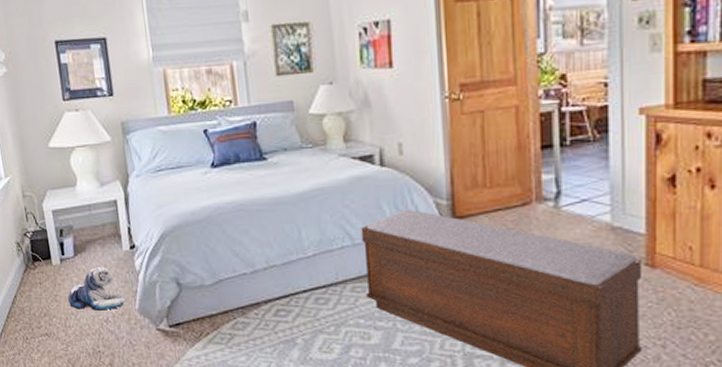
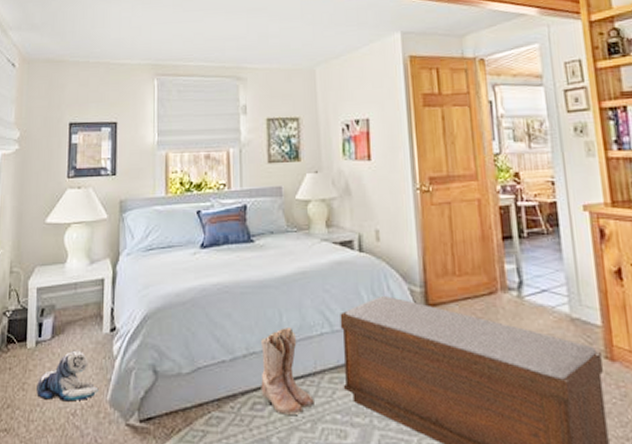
boots: none [281,242,339,321] -> present [261,328,316,416]

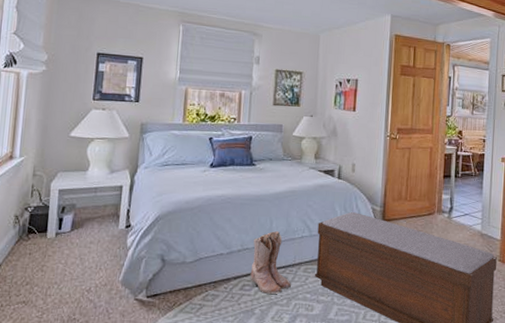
plush toy: present [36,350,99,402] -> none [55,241,112,281]

